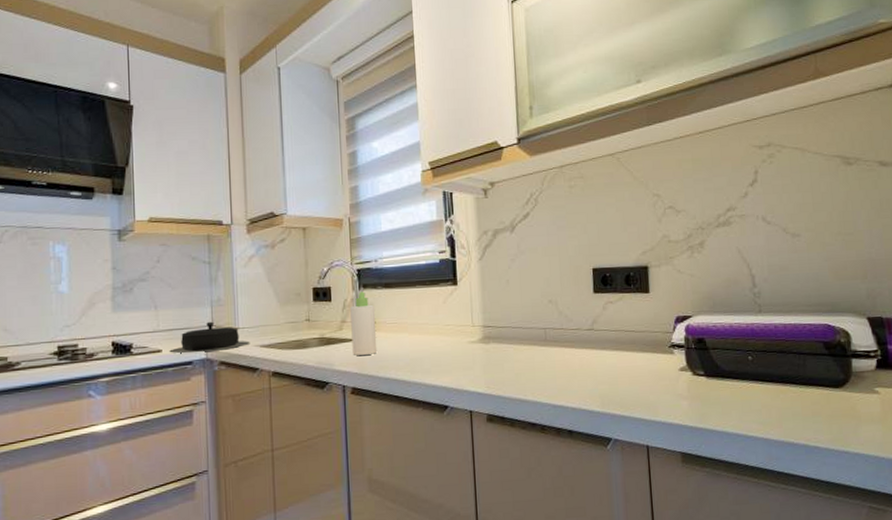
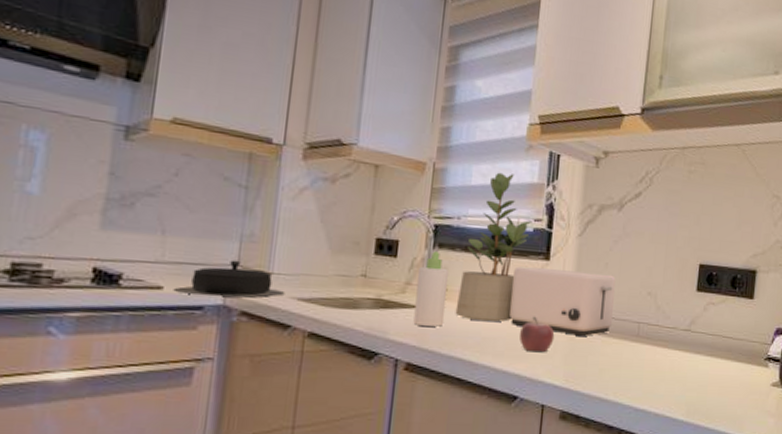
potted plant: none [385,216,438,345] -> present [455,172,533,322]
toaster: none [428,289,521,348] -> present [510,266,615,337]
fruit: none [441,335,472,366] -> present [519,316,555,353]

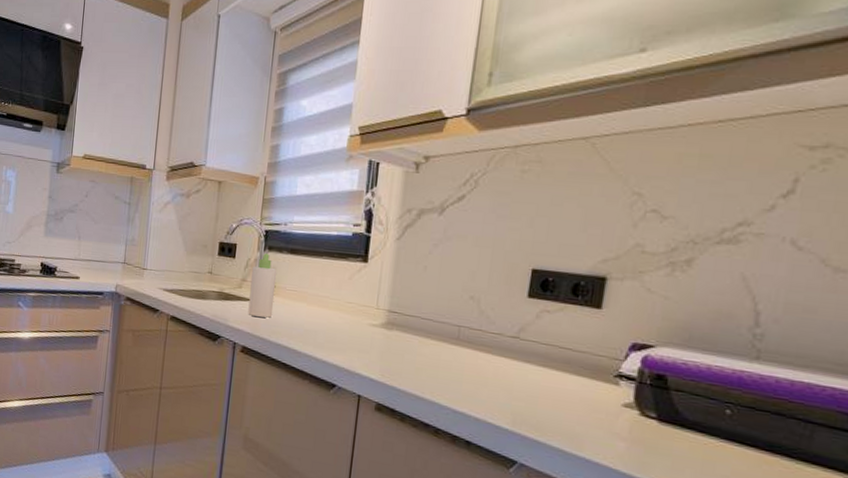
cooking pot: present [173,260,285,298] -> none [85,258,155,288]
potted plant: present [455,172,533,322] -> none [282,182,352,317]
toaster: present [510,266,615,337] -> none [329,268,435,336]
fruit: present [519,316,555,353] -> none [337,313,372,347]

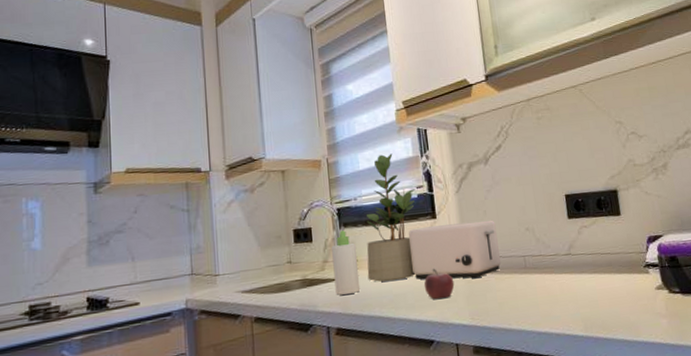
potted plant: none [282,182,352,317] -> present [365,153,416,282]
toaster: none [329,268,435,336] -> present [409,220,502,279]
fruit: none [337,313,372,347] -> present [423,268,455,300]

